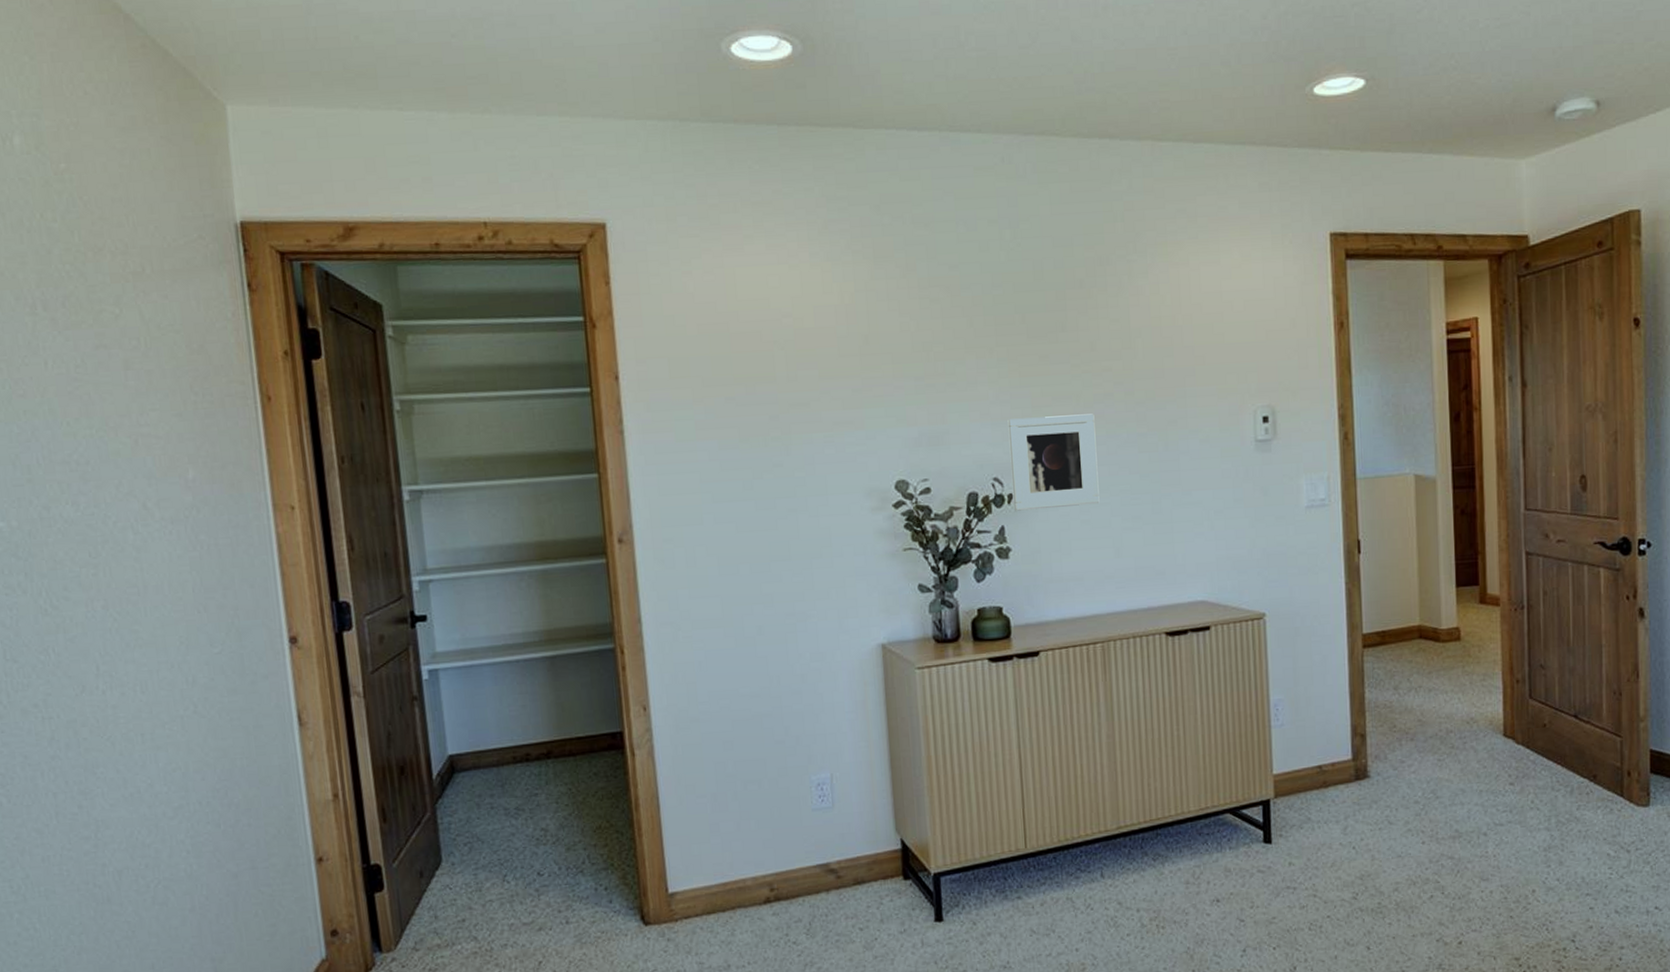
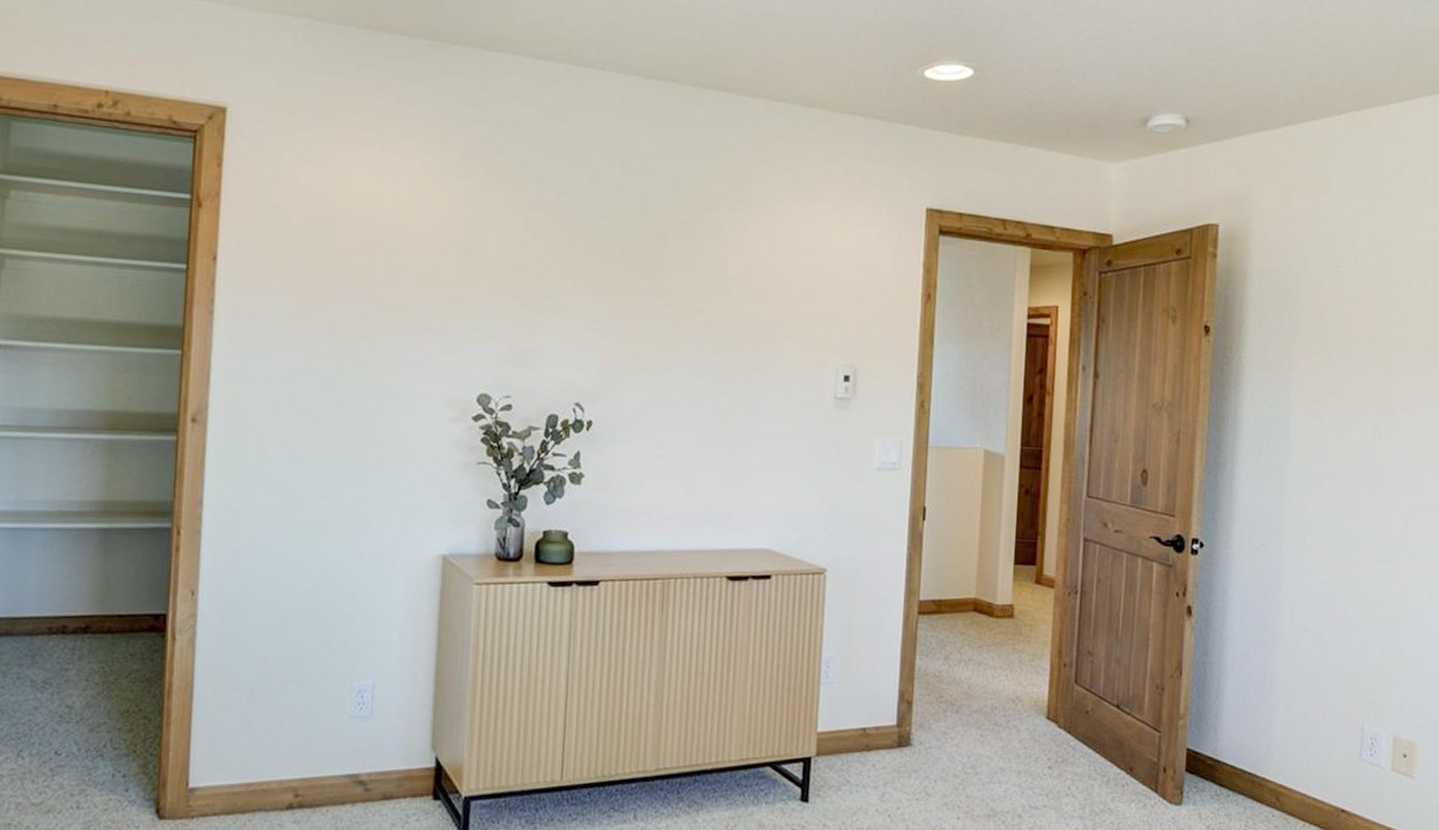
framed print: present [1007,413,1100,511] -> none [591,347,682,441]

